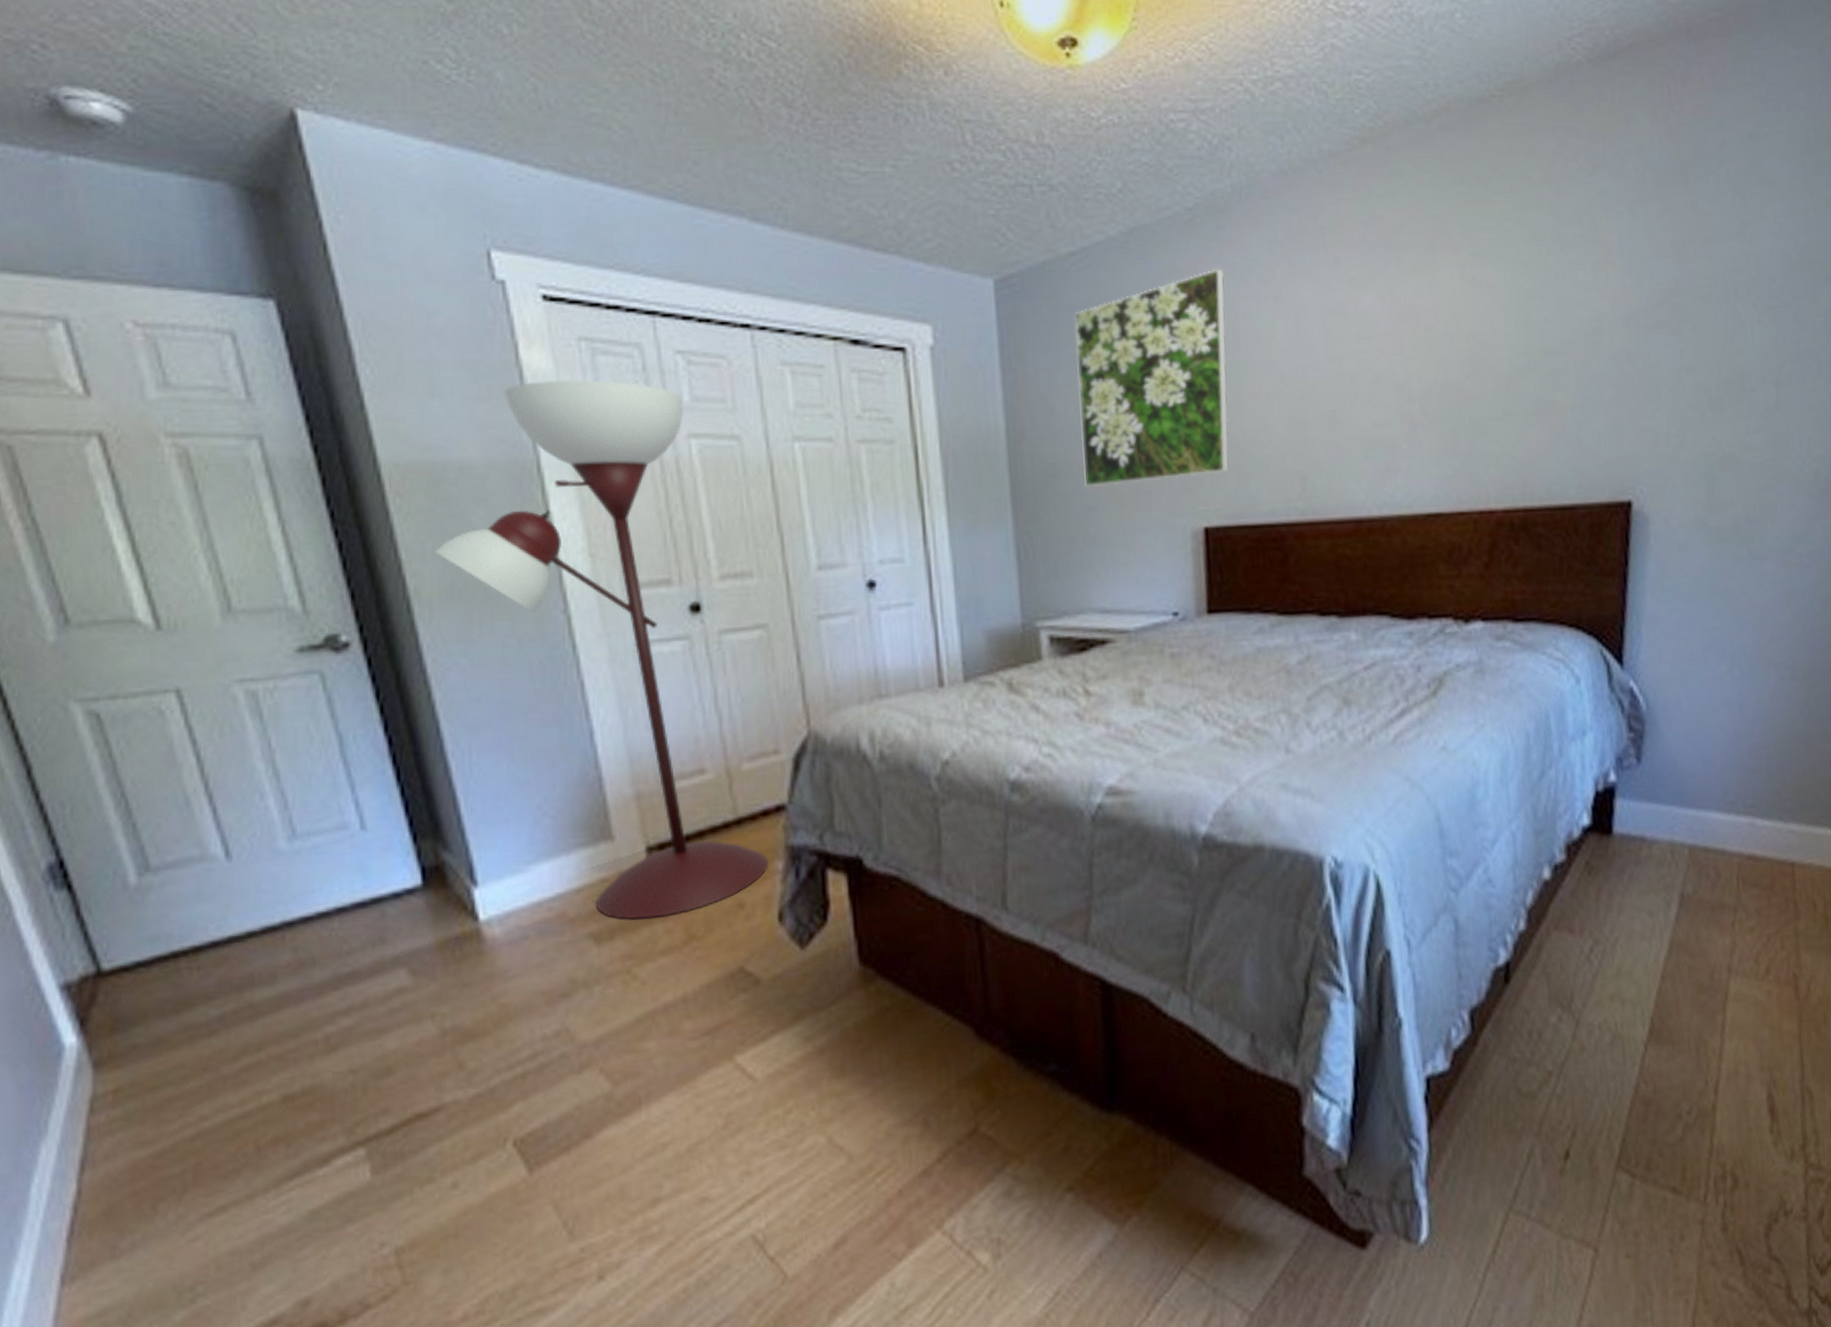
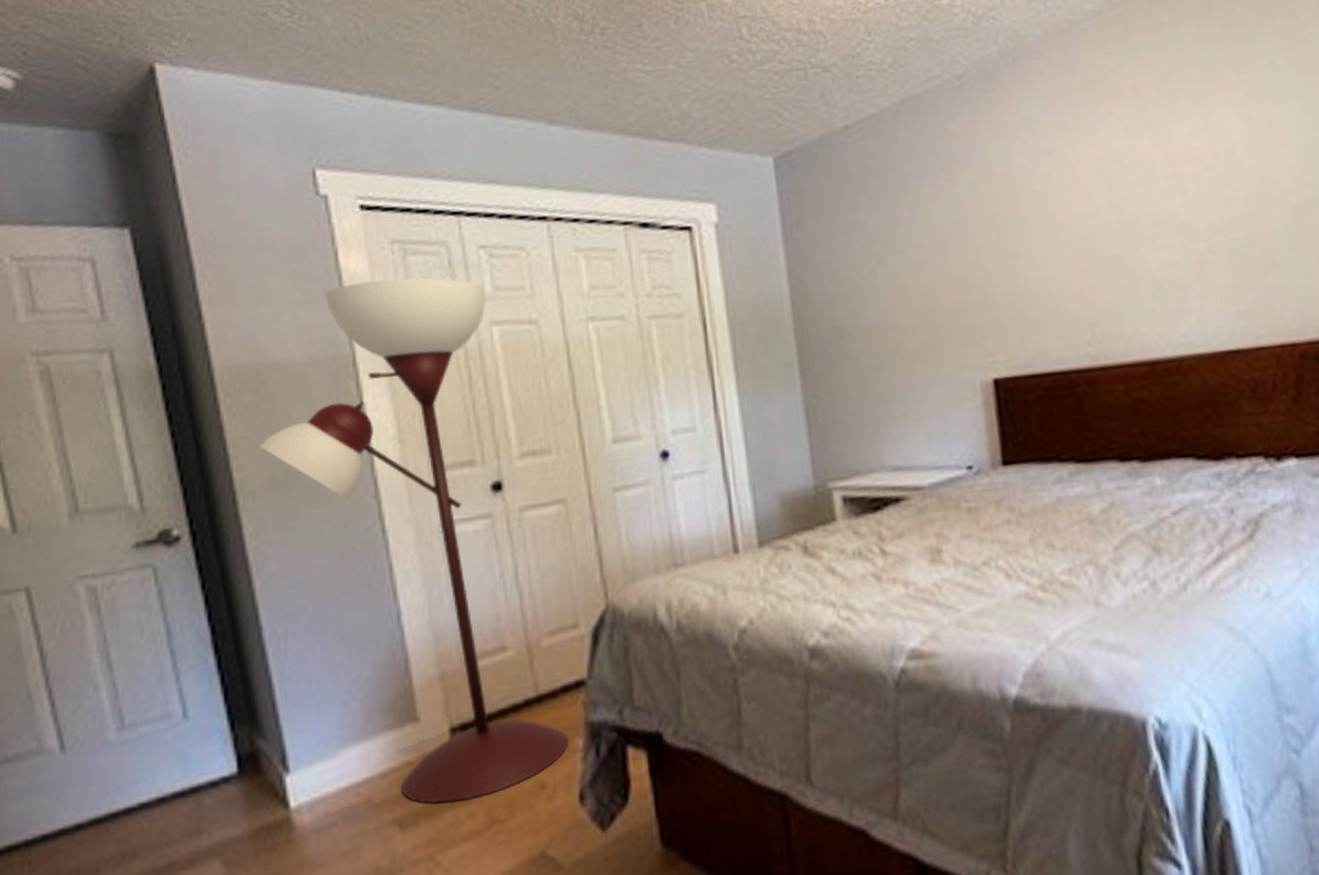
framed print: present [1075,268,1229,487] -> none [853,128,1015,346]

